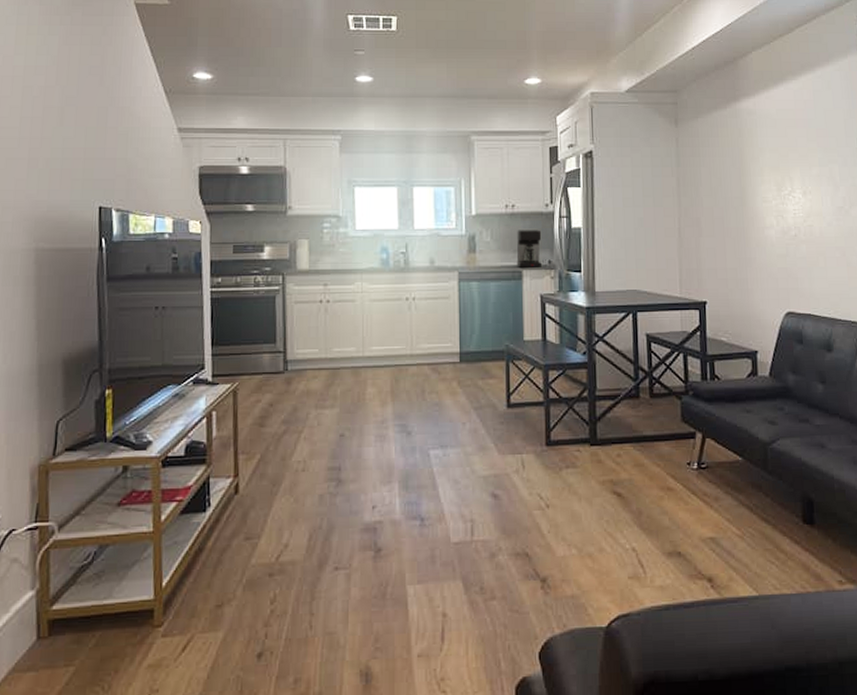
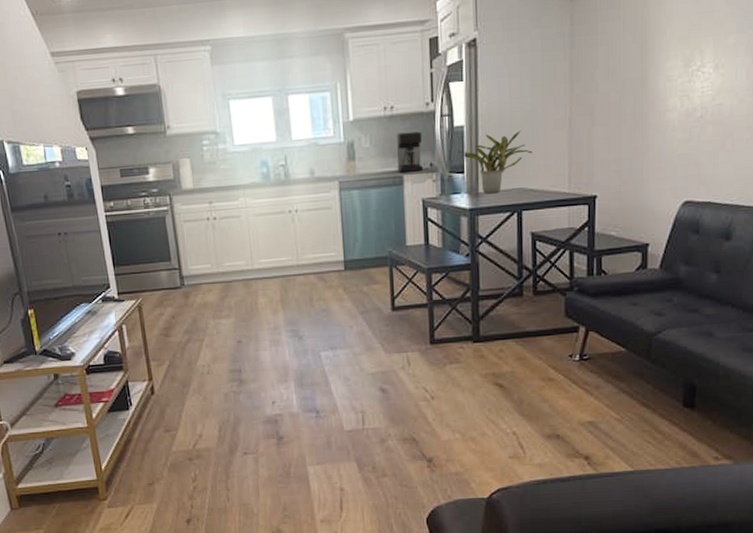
potted plant: none [576,235,645,294] -> present [458,130,532,195]

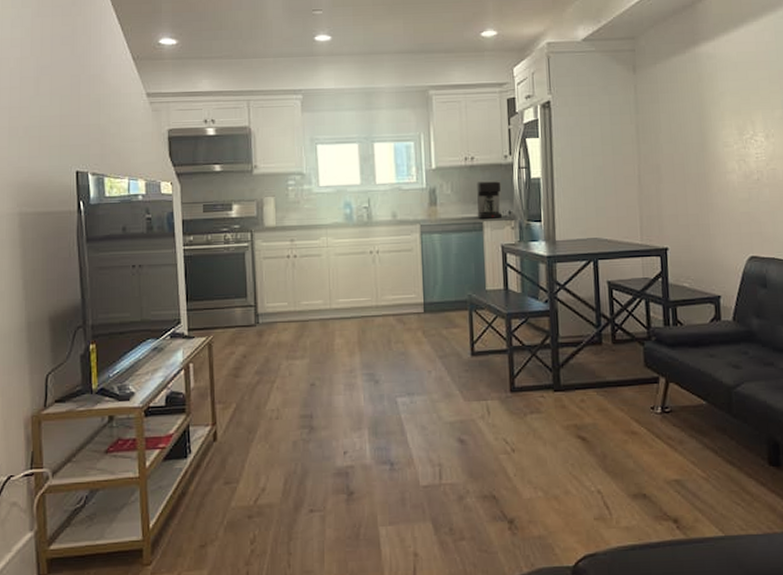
potted plant: present [458,130,532,195] -> none [536,184,605,243]

